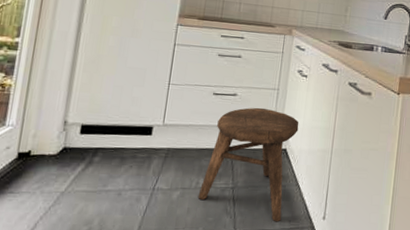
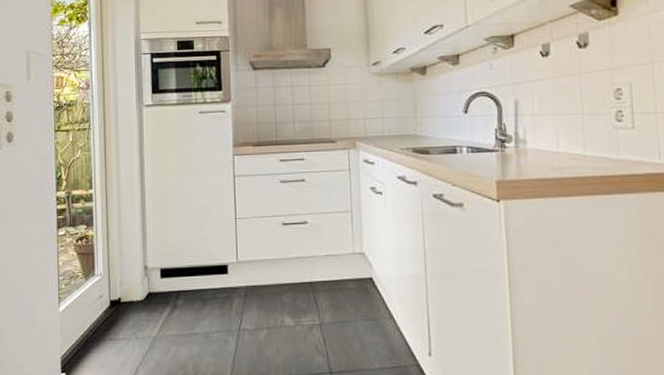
stool: present [198,107,299,222] -> none [285,234,382,361]

